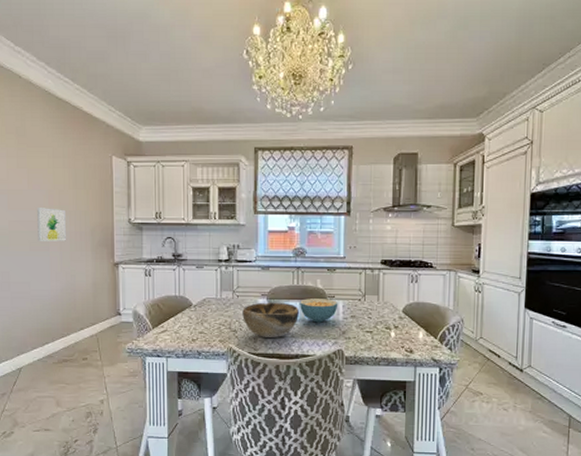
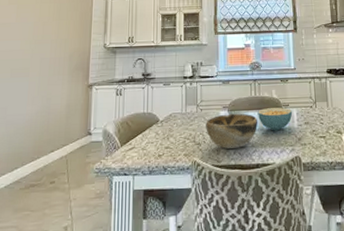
wall art: present [37,208,66,241] -> none [19,37,47,68]

